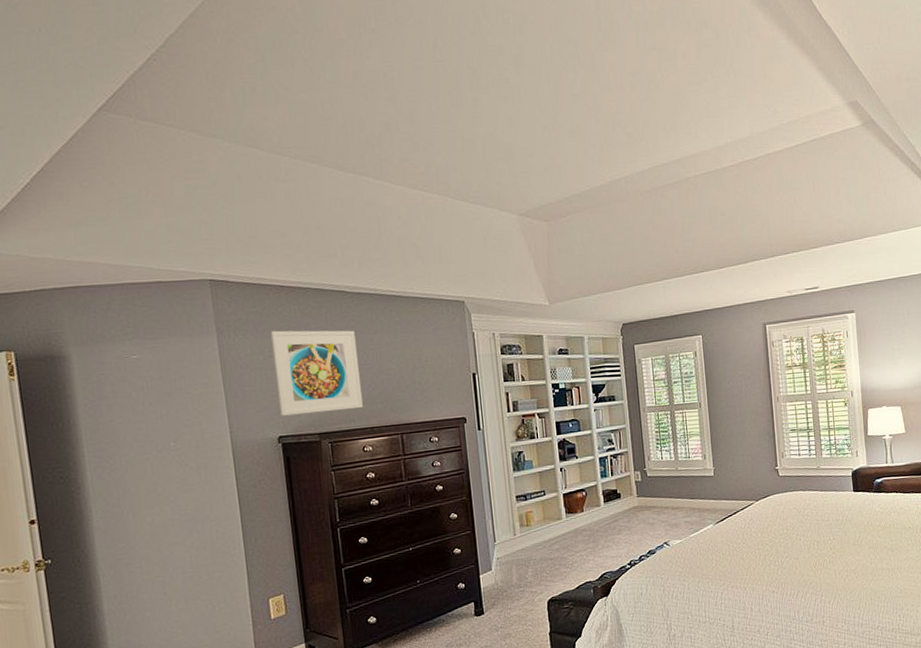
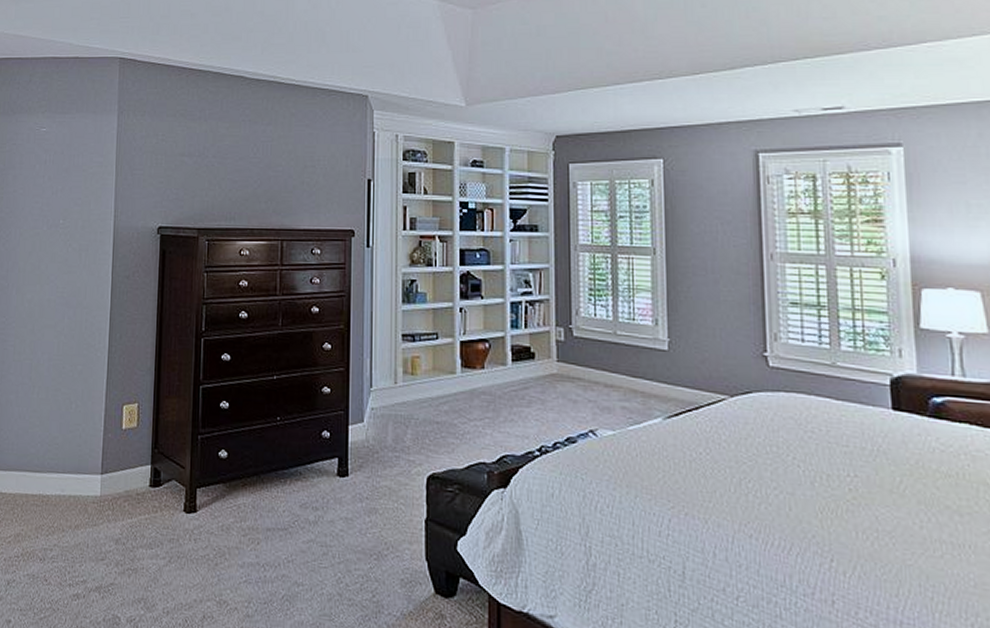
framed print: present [270,330,364,416] -> none [163,114,248,206]

